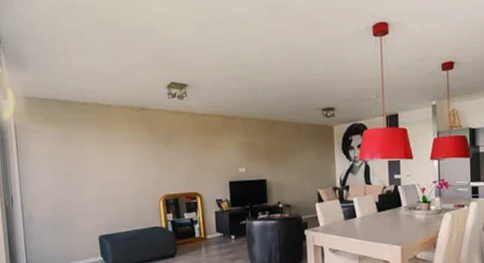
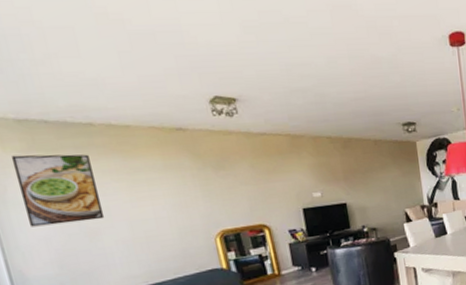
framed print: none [34,125,86,180] -> present [10,154,105,227]

